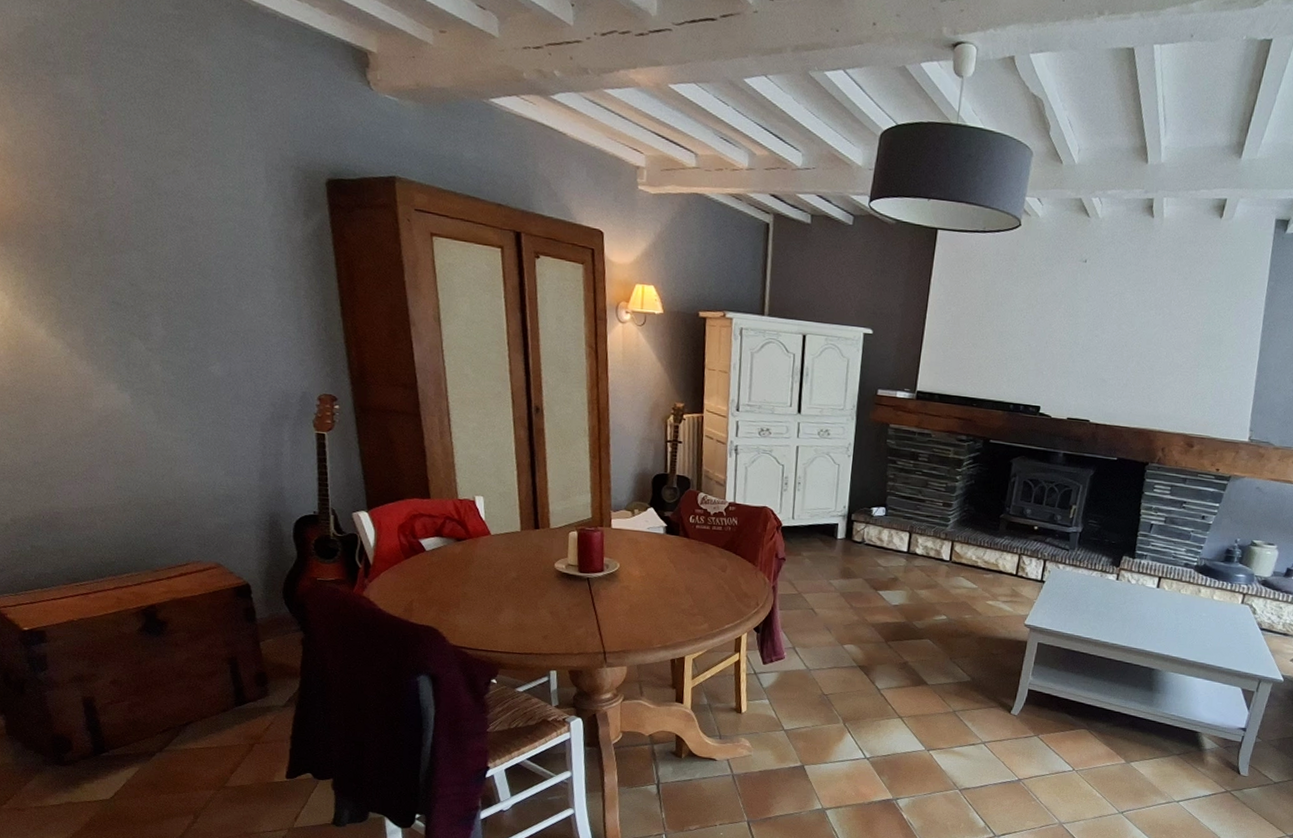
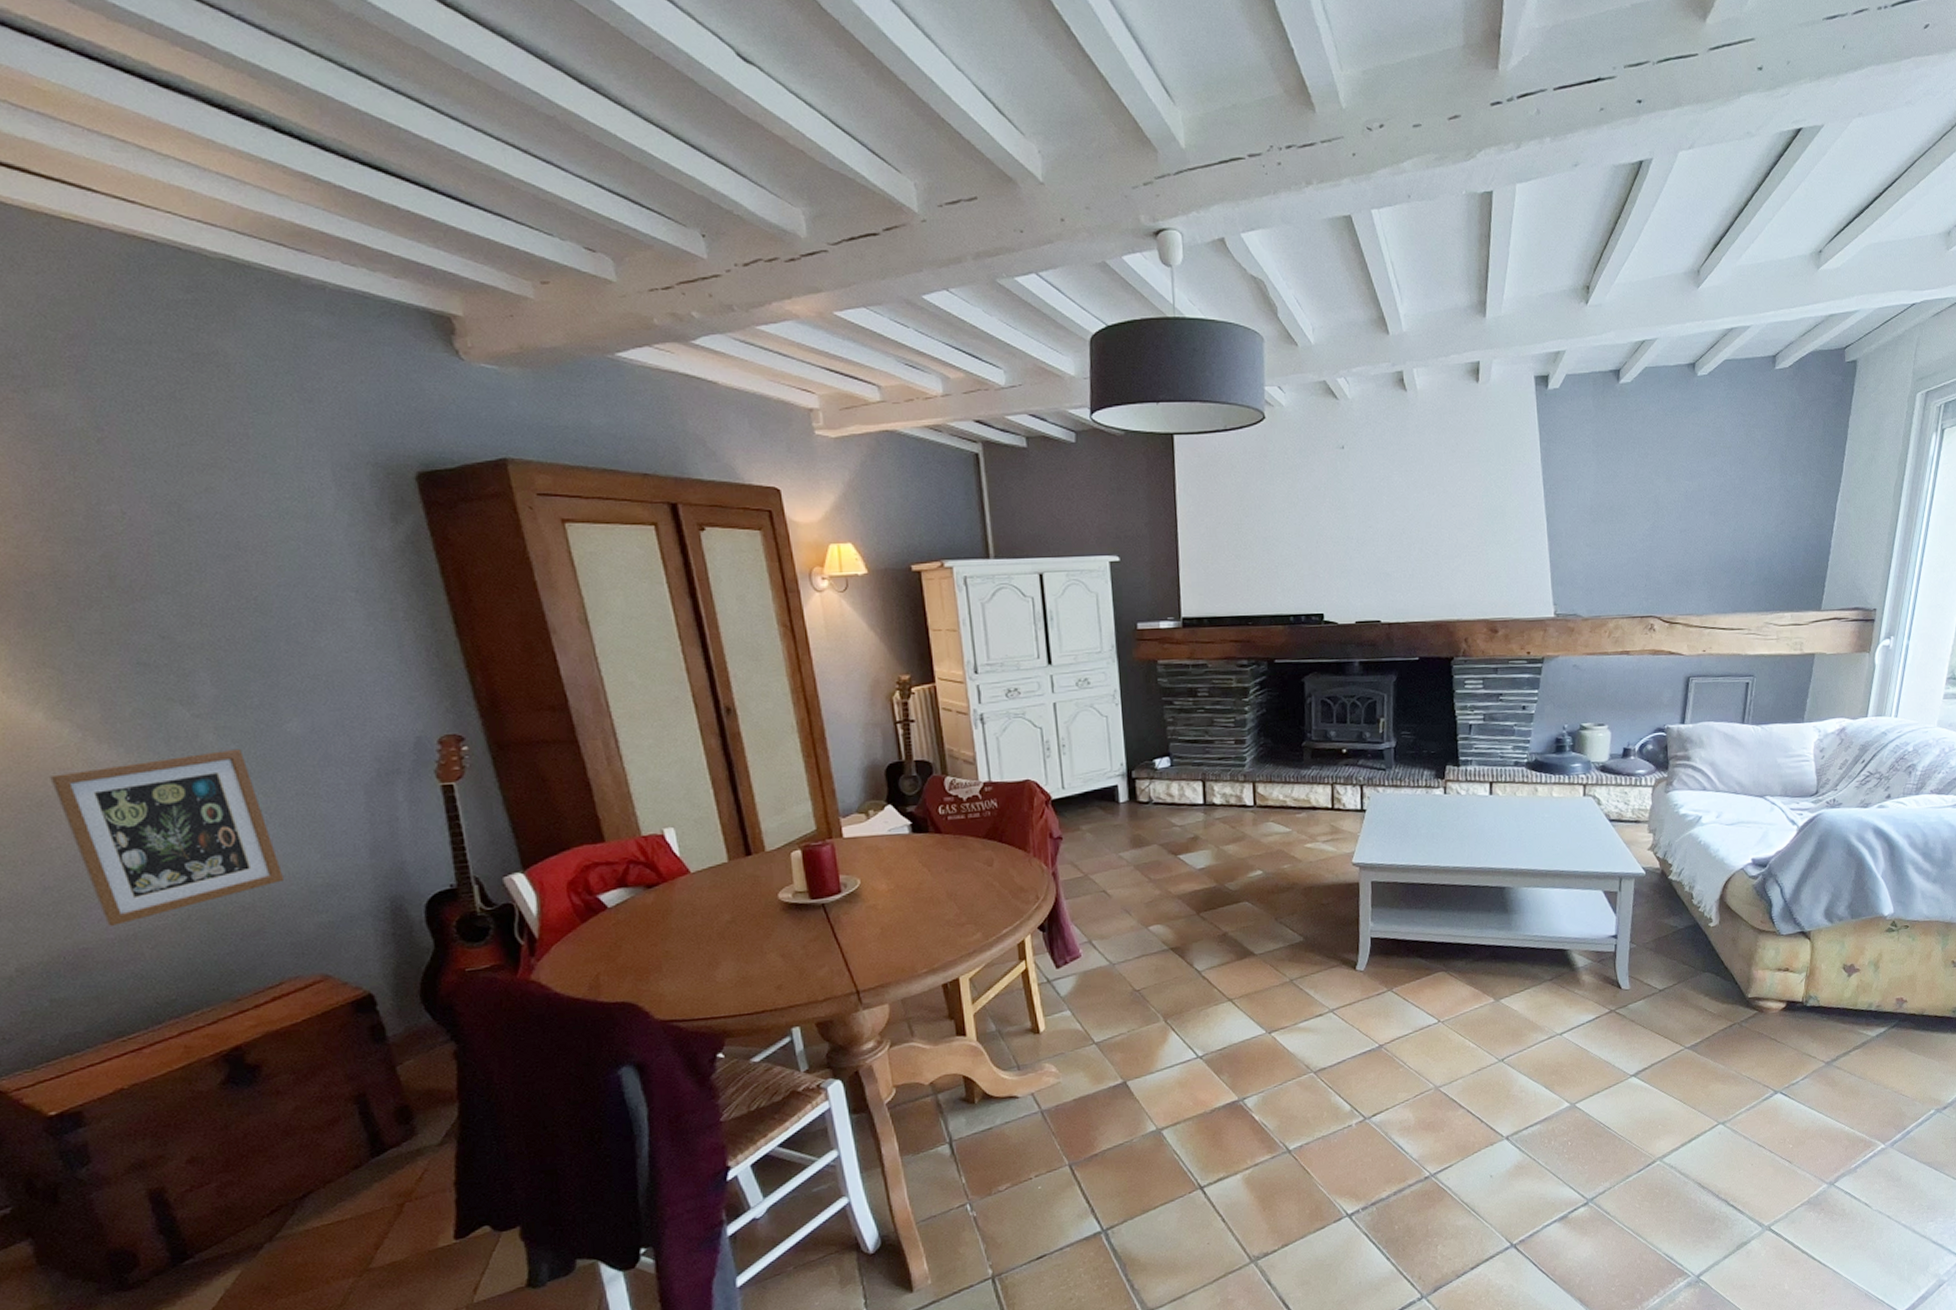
picture frame: none [45,378,198,500] -> present [50,748,285,926]

